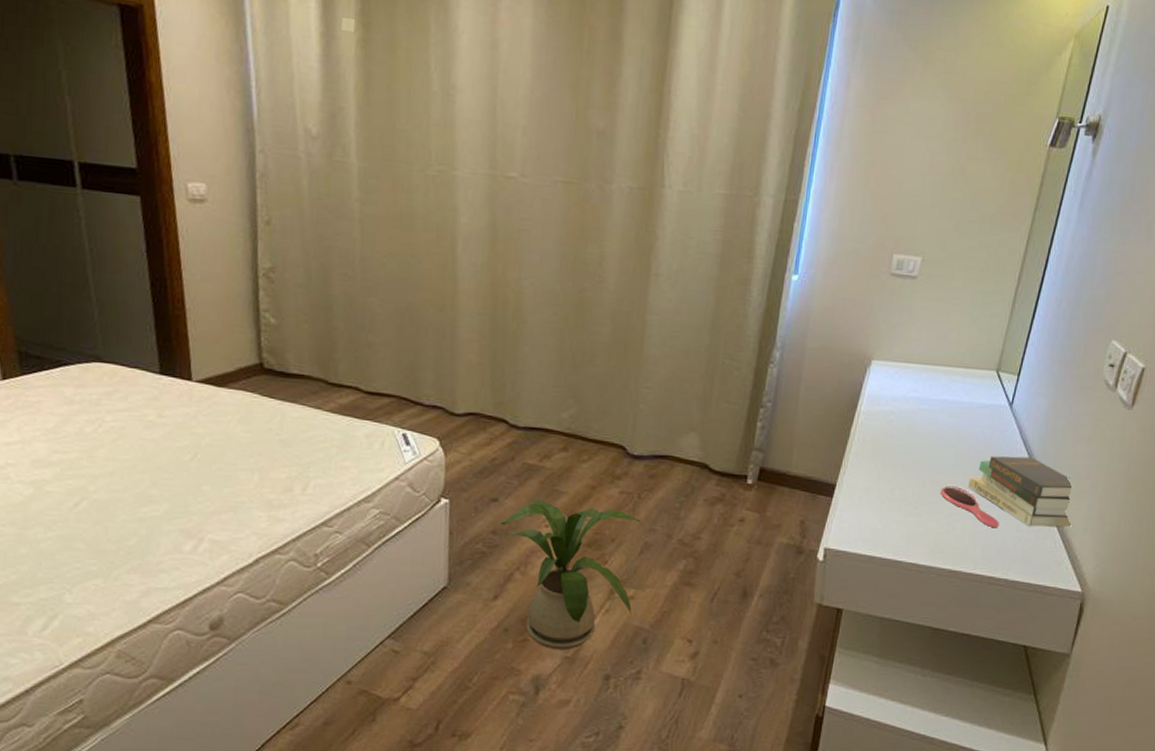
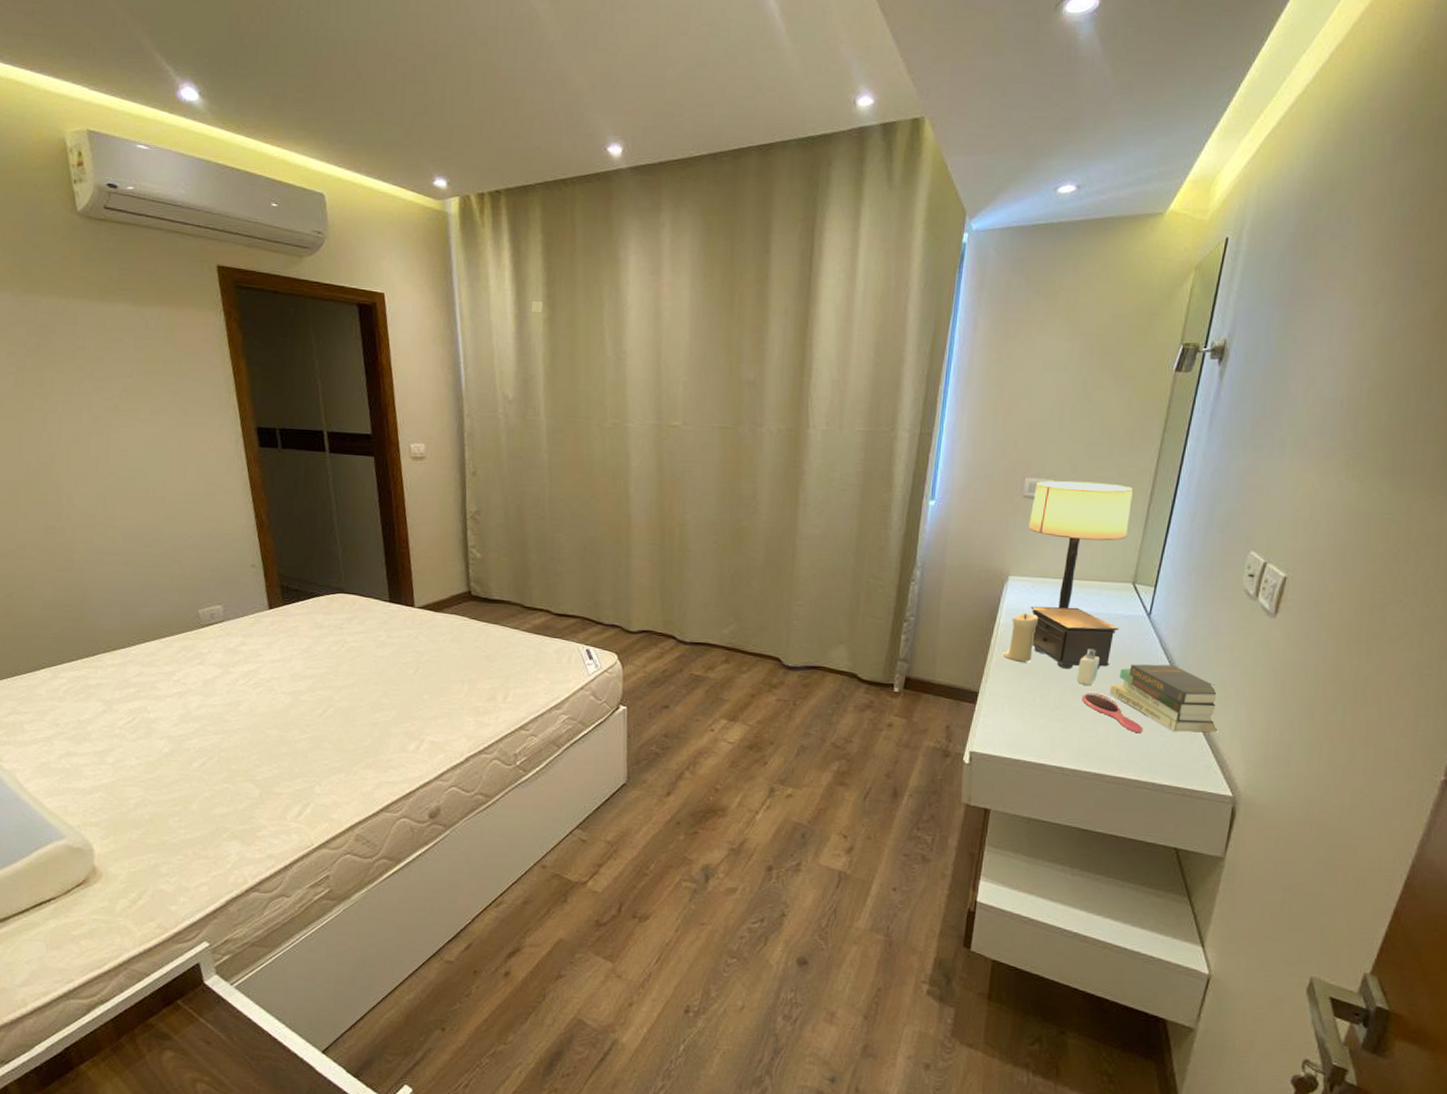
house plant: present [500,499,641,650] -> none [671,706,797,843]
candle: none [861,400,901,453] -> present [1002,613,1039,662]
jewelry box: none [892,393,981,462] -> present [1030,606,1119,671]
table lamp: none [894,258,1002,397] -> present [1028,480,1133,609]
perfume: none [936,439,960,479] -> present [1076,648,1100,686]

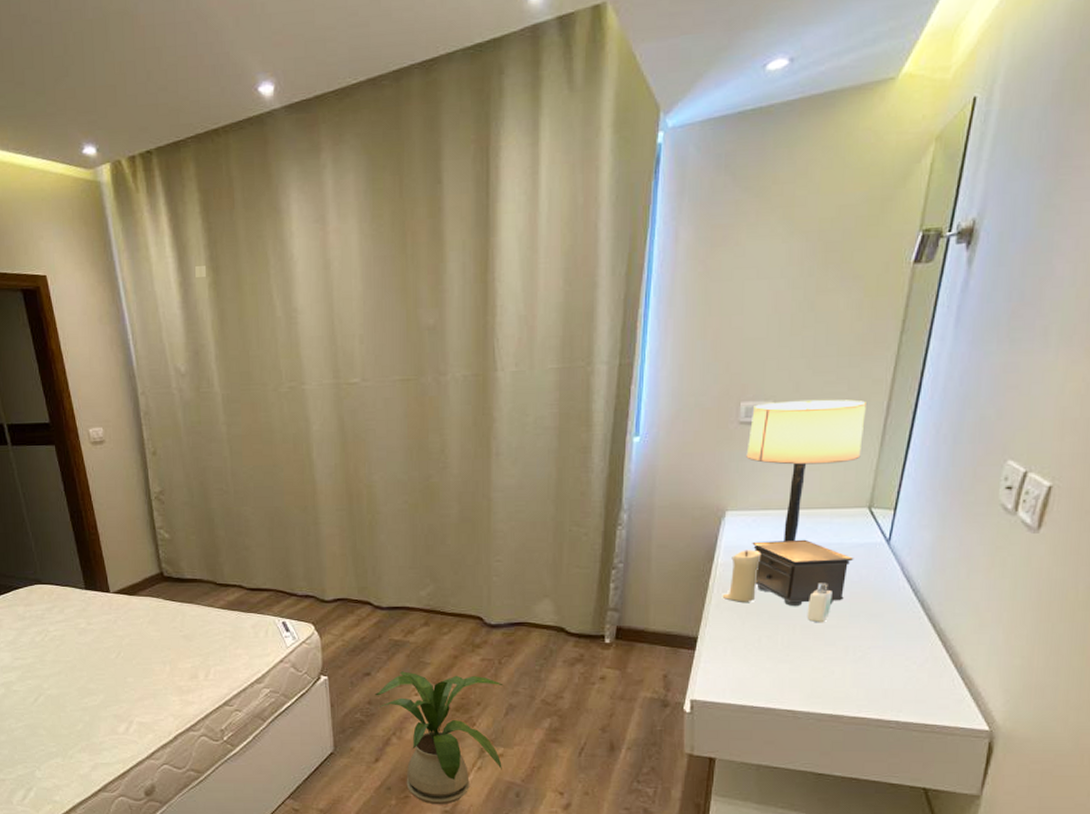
house plant: none [671,706,797,843] -> present [374,671,504,805]
hairbrush: present [1081,692,1143,734] -> none [813,630,884,670]
books: present [1110,664,1217,733] -> none [845,594,970,666]

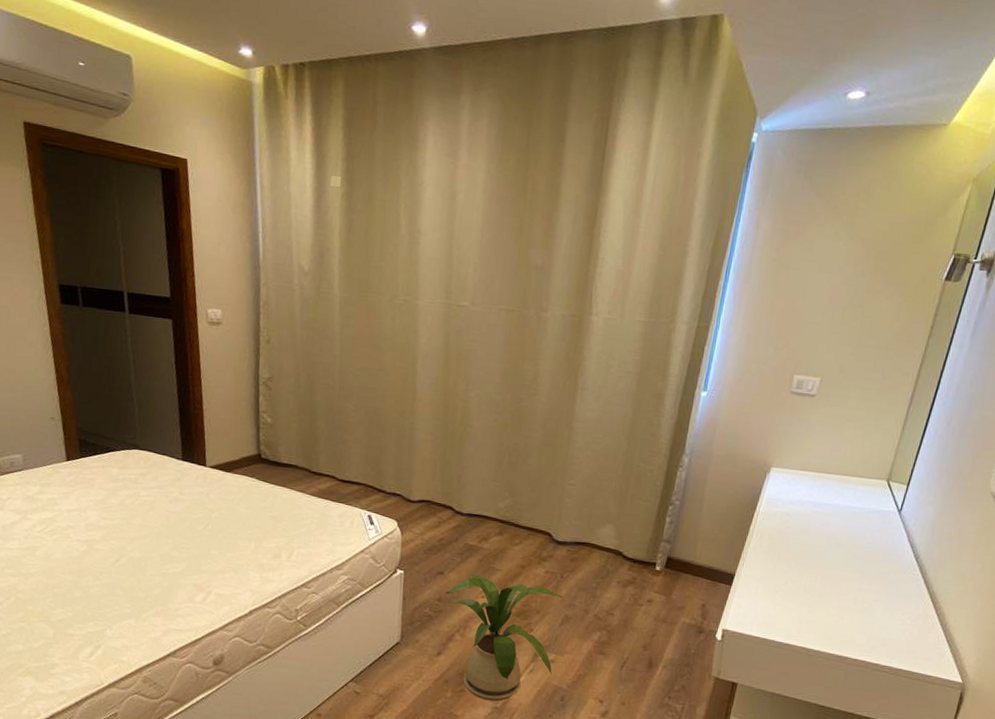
candle: present [722,550,762,602] -> none [759,503,796,549]
table lamp: present [746,399,866,542] -> none [793,378,895,501]
jewelry box: present [752,539,854,607] -> none [788,497,871,560]
perfume: present [807,582,832,623] -> none [827,539,850,575]

